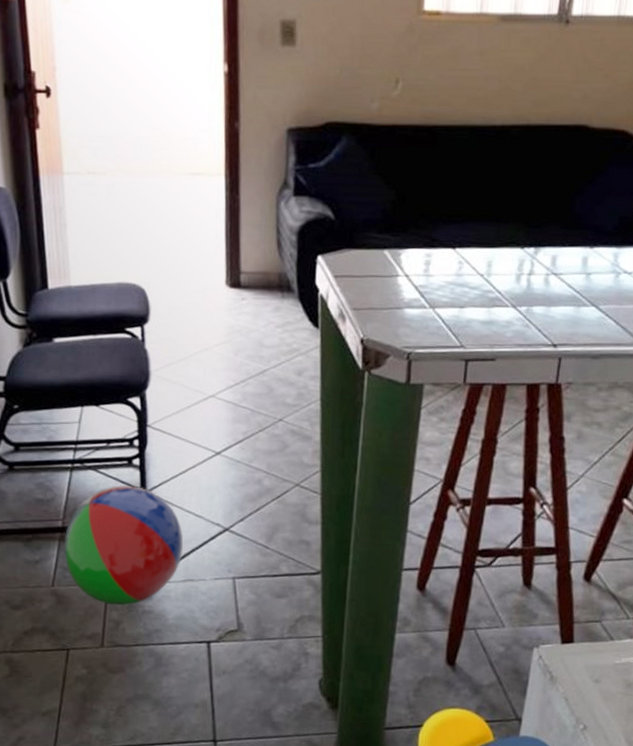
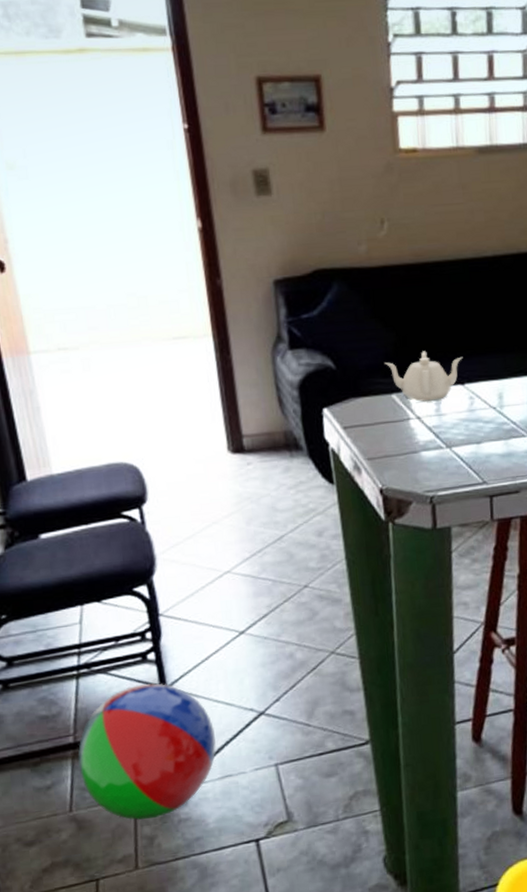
teapot: none [380,211,458,261] -> present [383,351,463,402]

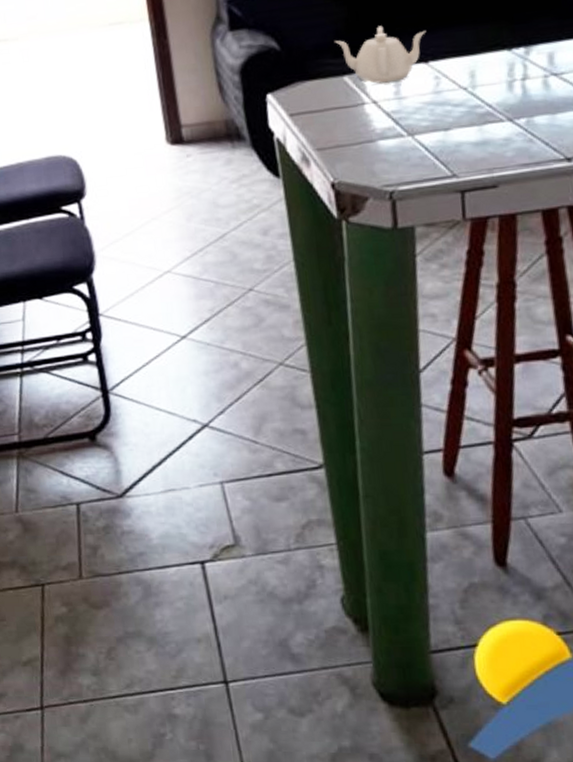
beach ball: present [77,683,216,821] -> none [22,386,159,528]

